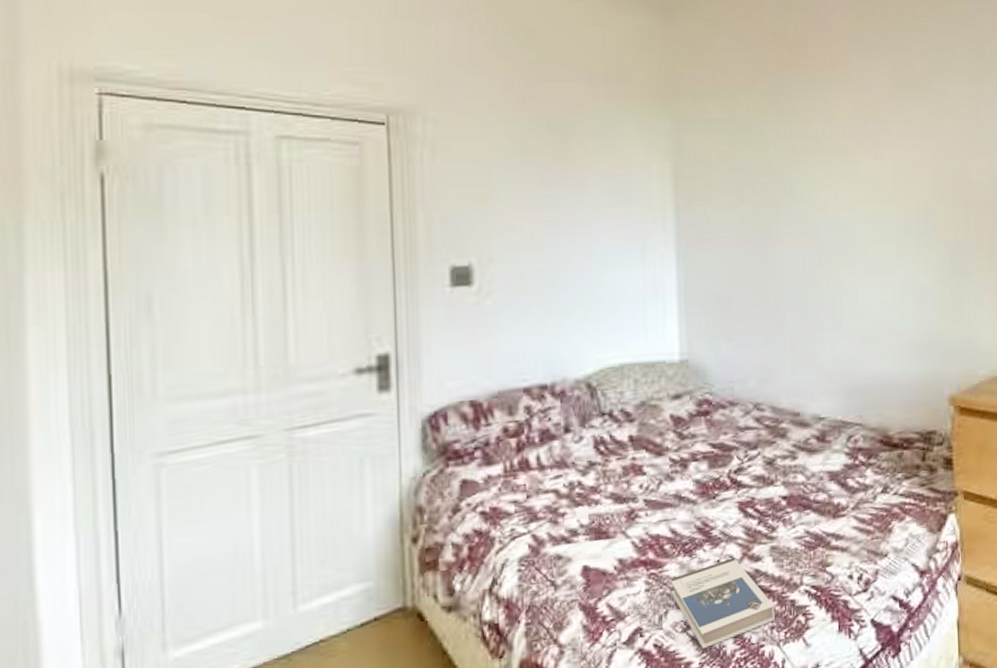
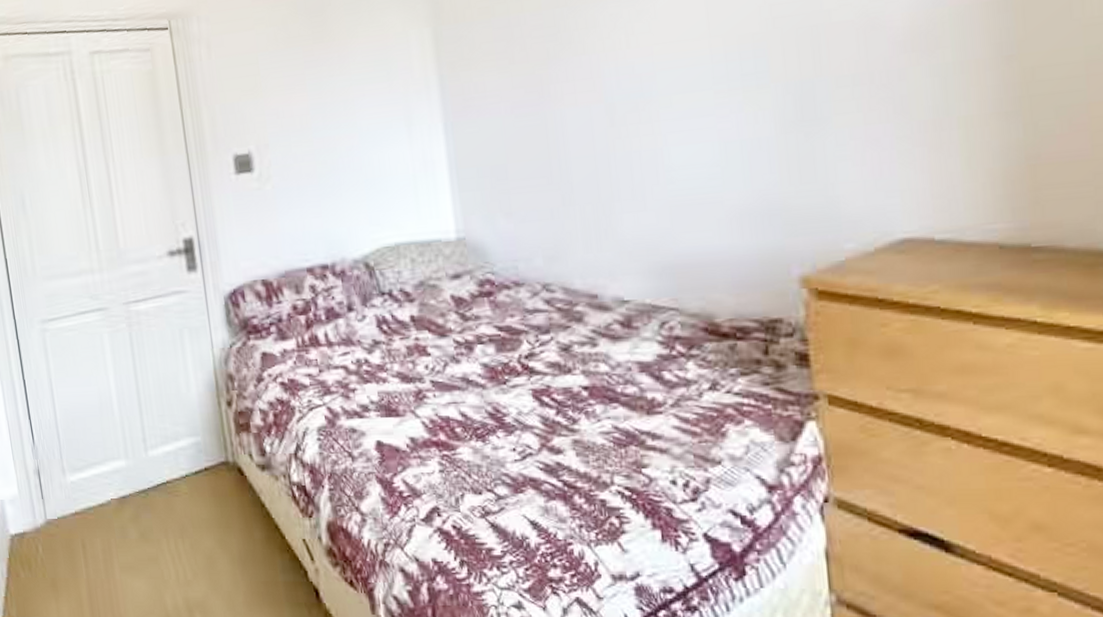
hardback book: present [670,557,775,650] -> none [464,447,583,538]

